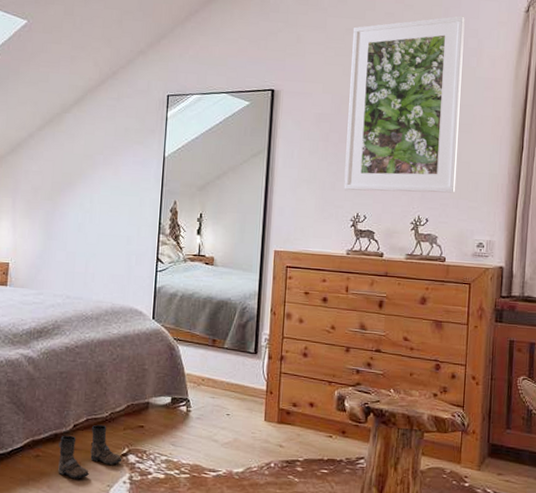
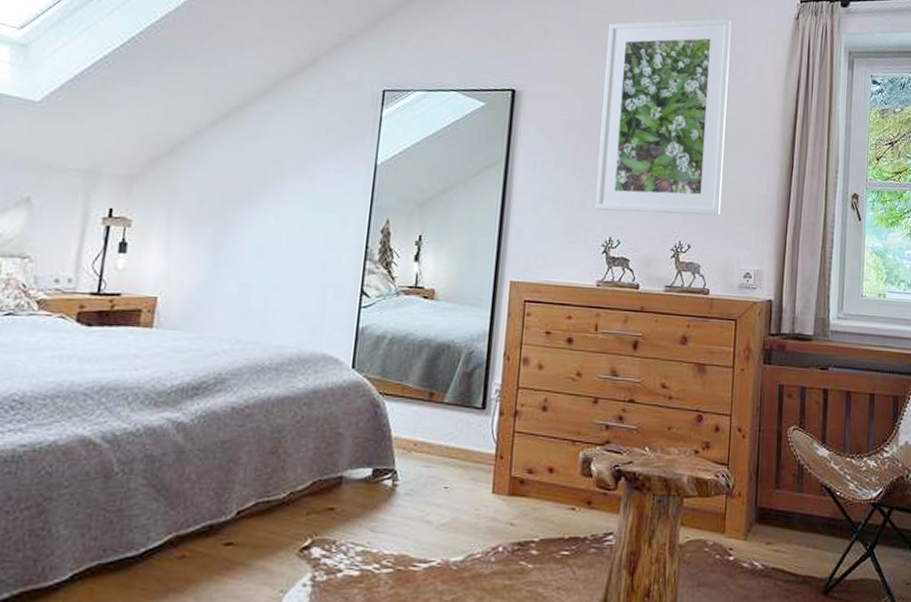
boots: present [58,424,122,479] -> none [211,509,303,585]

